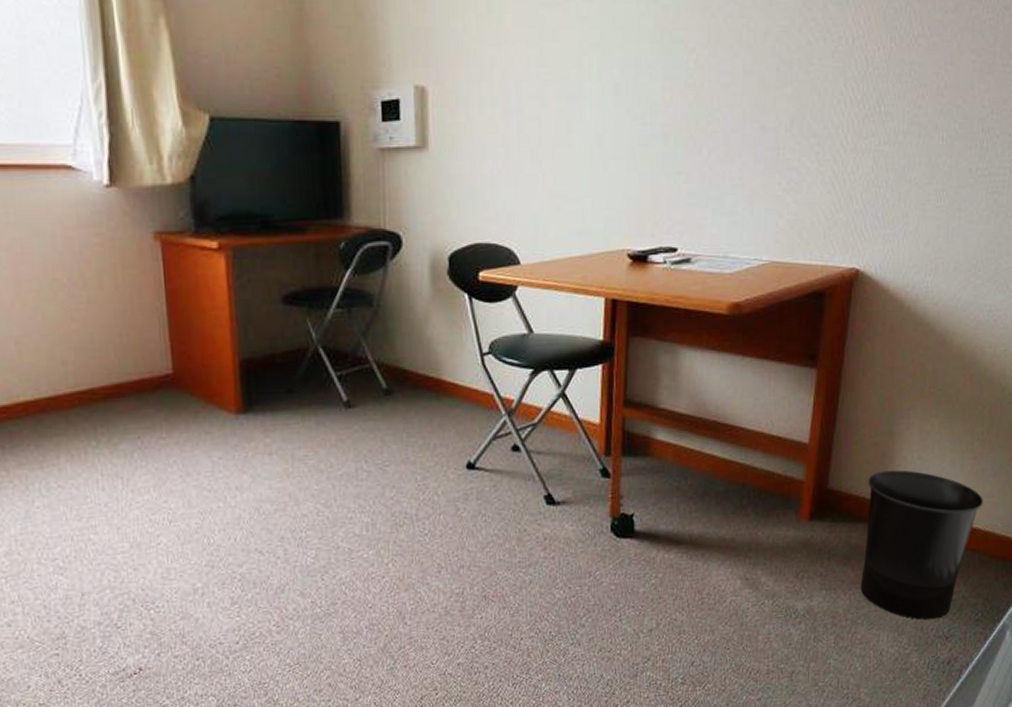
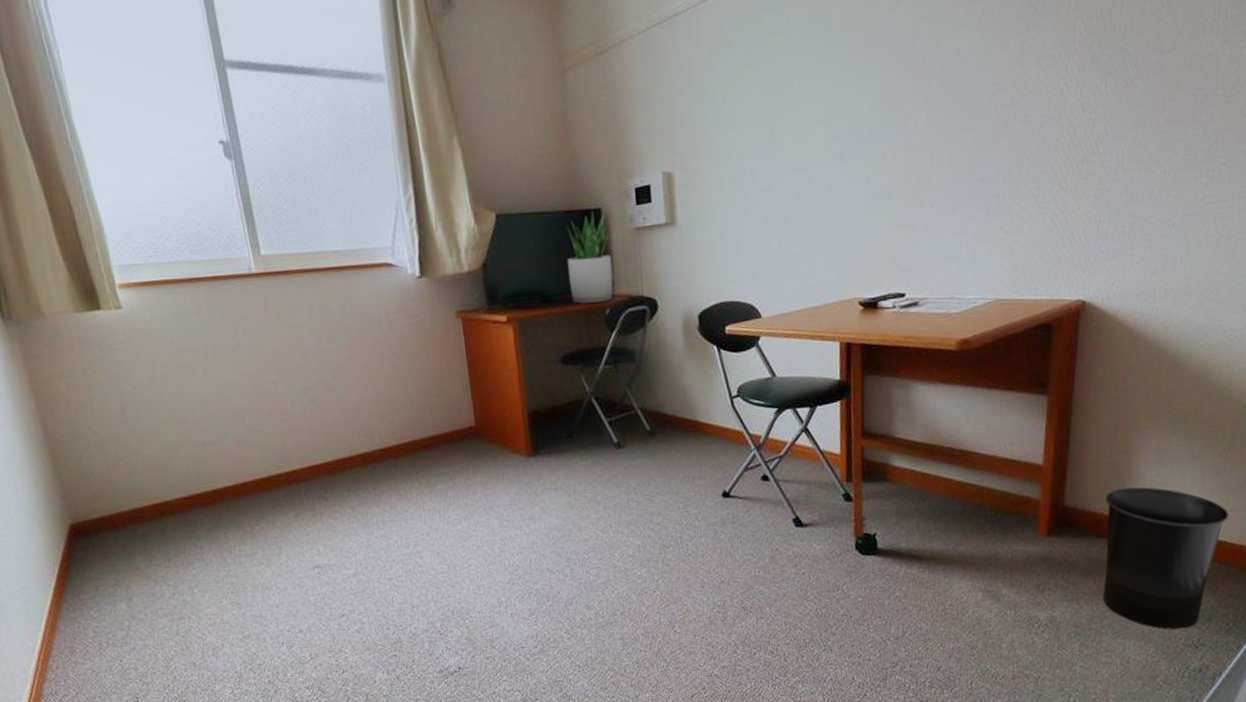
planter: none [296,124,350,234] -> present [566,211,613,304]

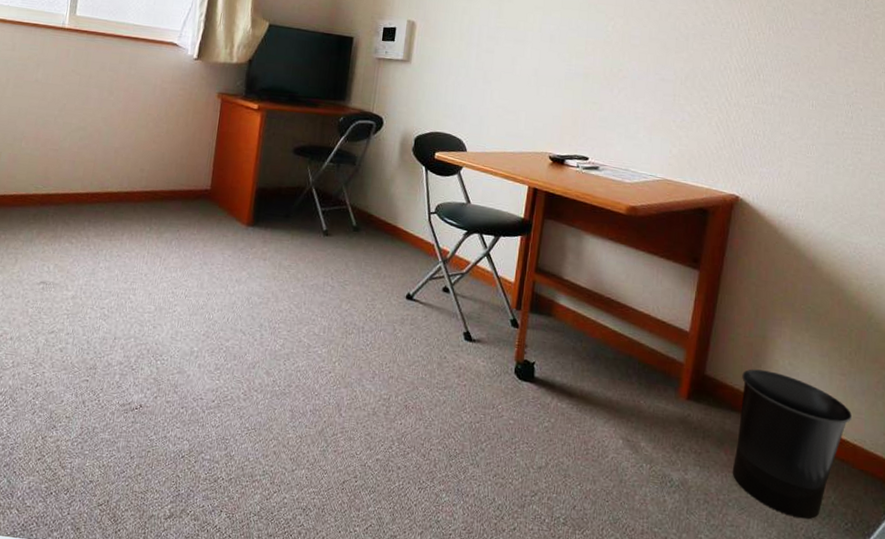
planter: present [566,211,613,304] -> none [314,38,358,111]

